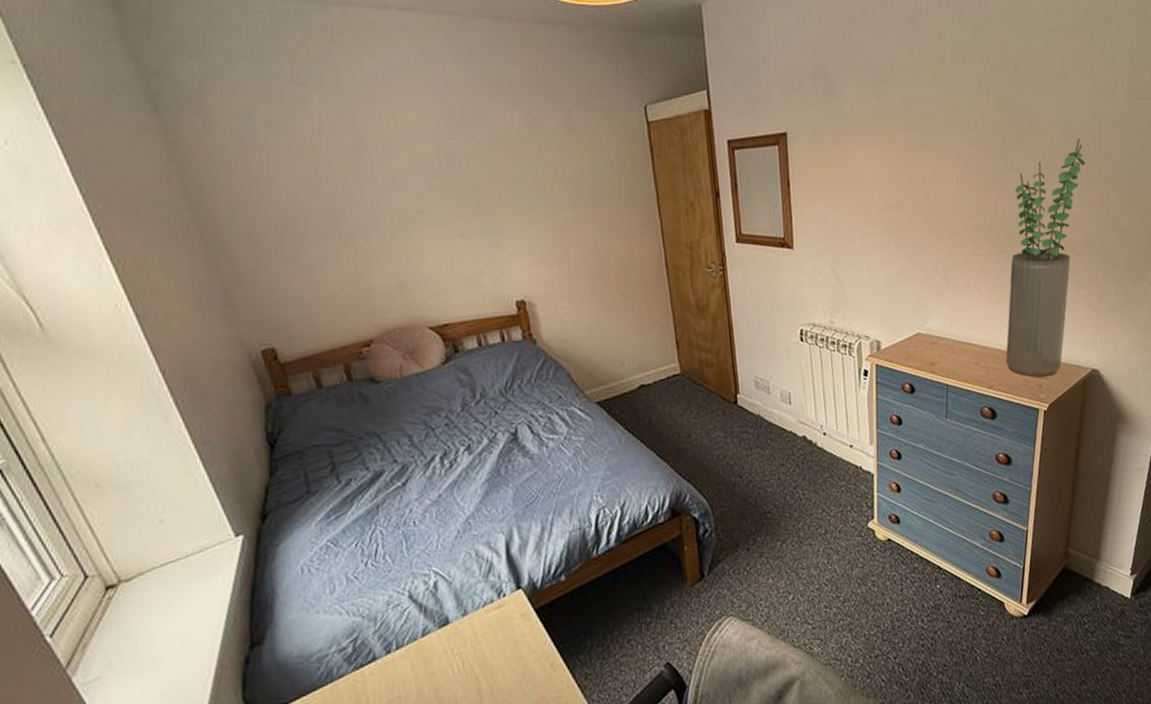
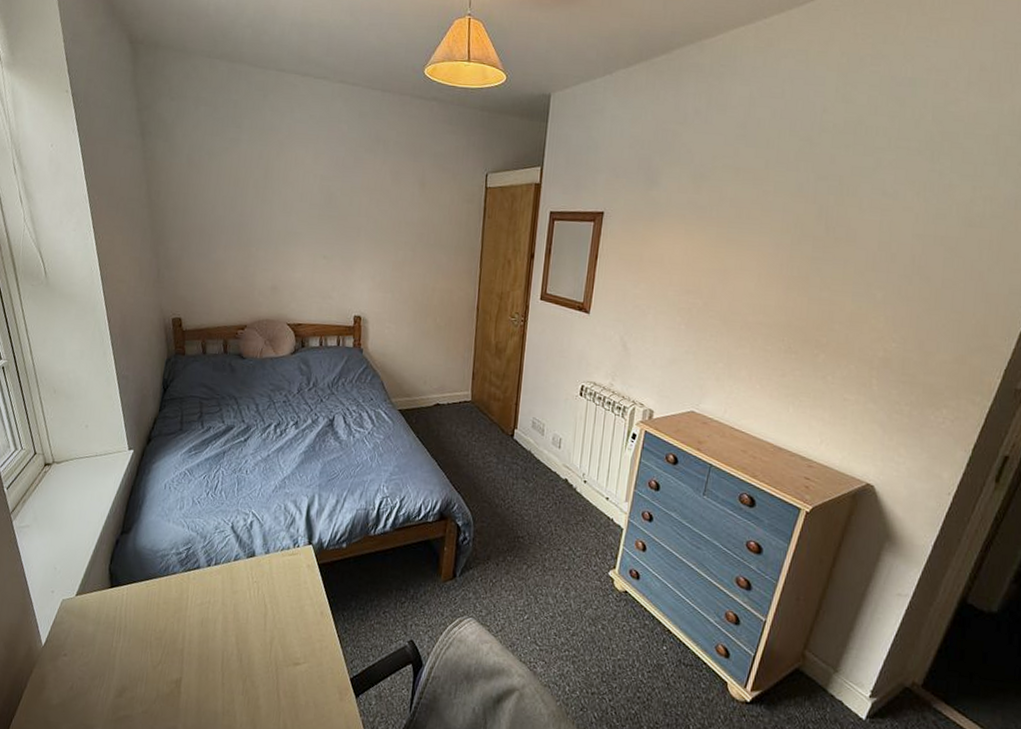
vase: present [1006,139,1086,378] -> none [775,257,900,480]

